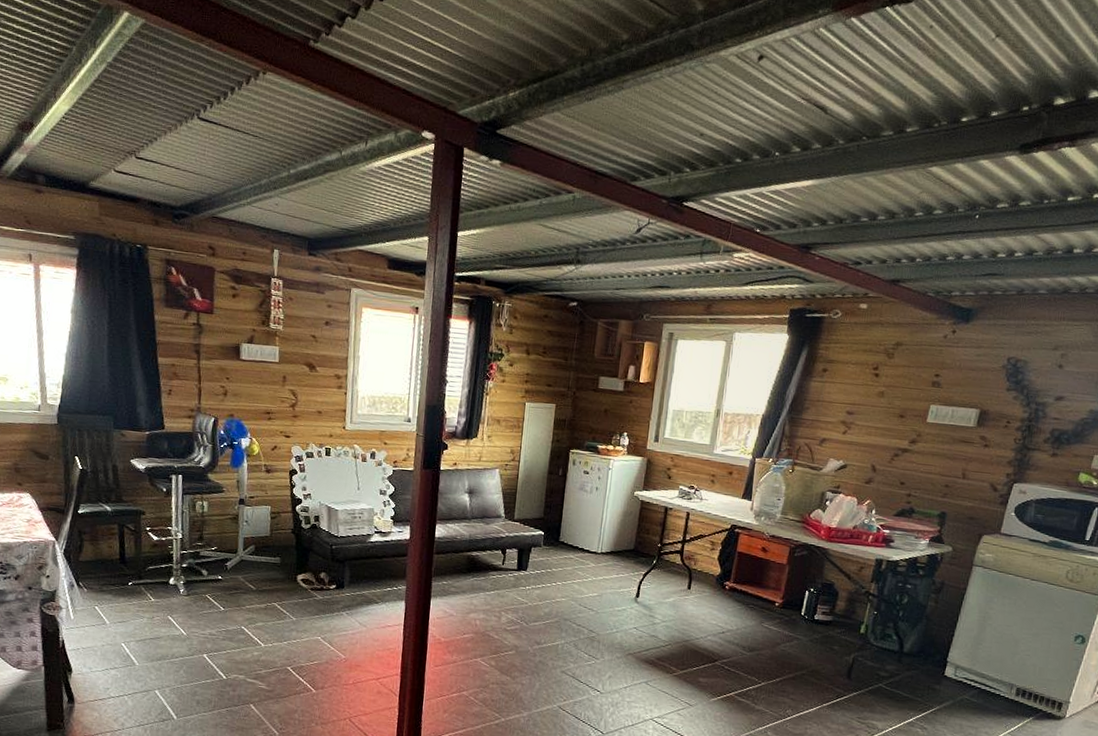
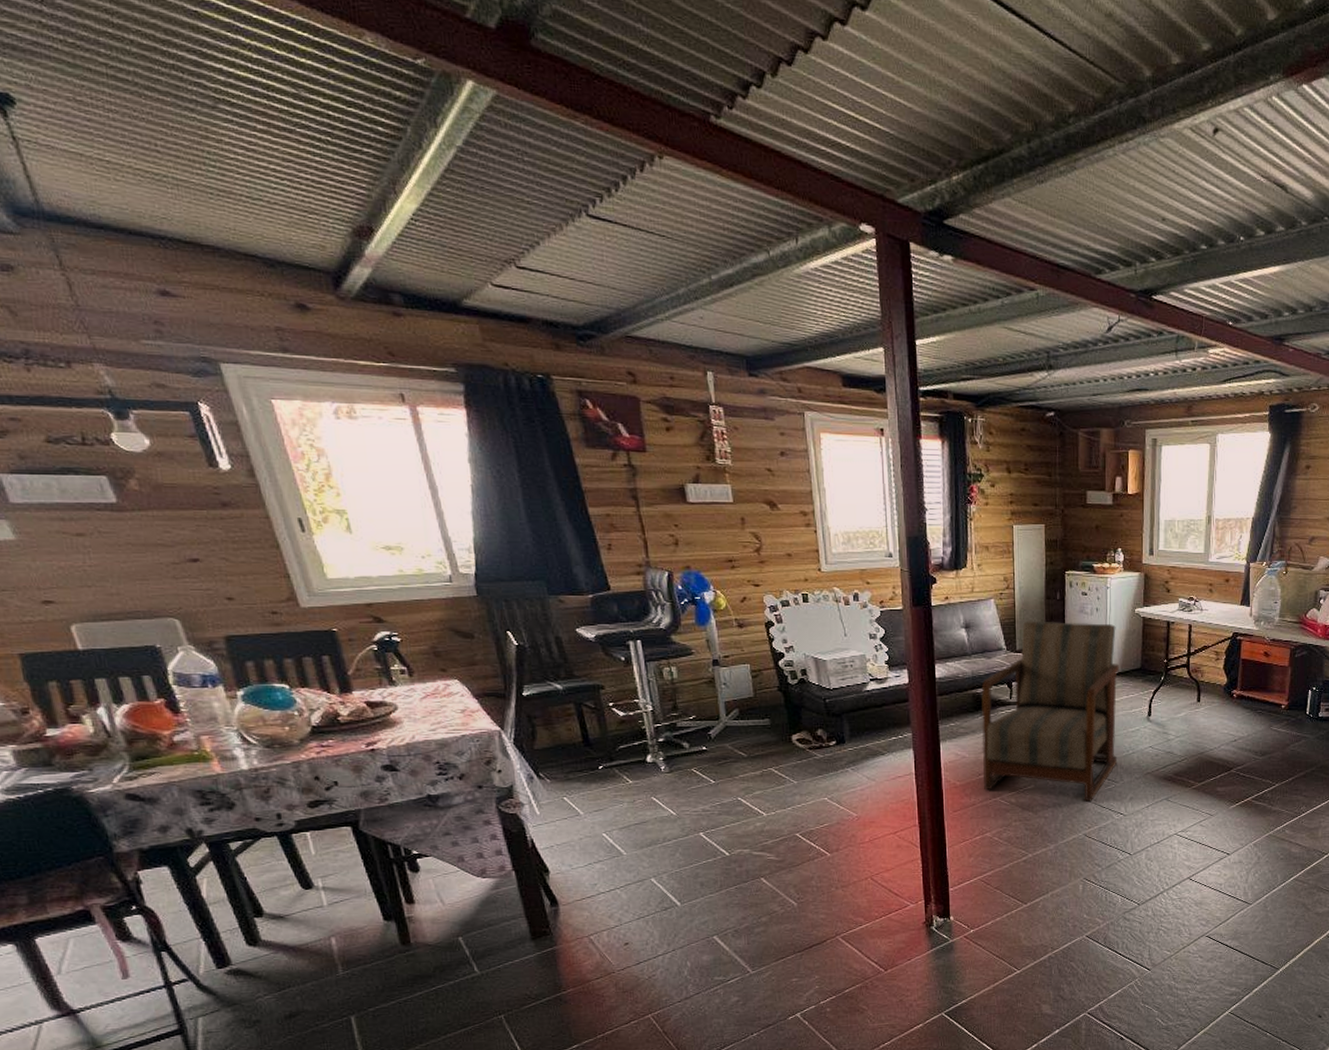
armchair: none [467,492,614,675] -> present [981,621,1120,802]

